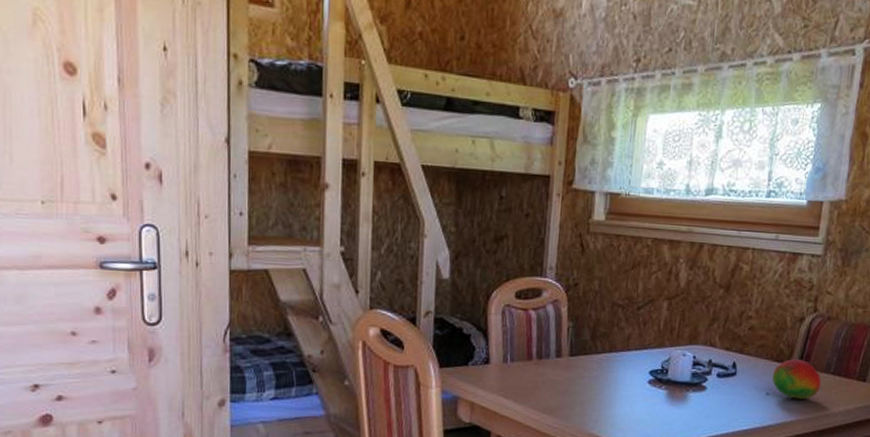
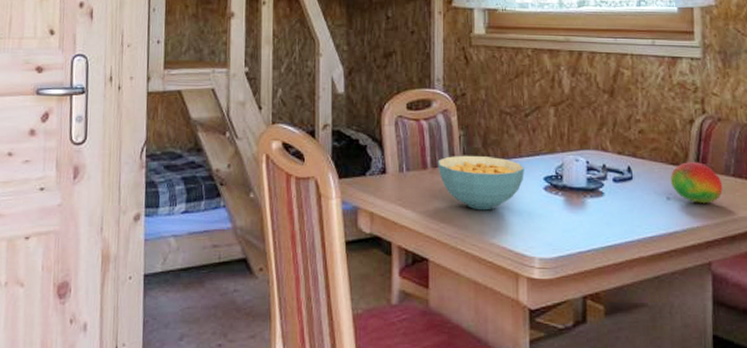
cereal bowl: none [543,347,631,402] -> present [437,155,524,211]

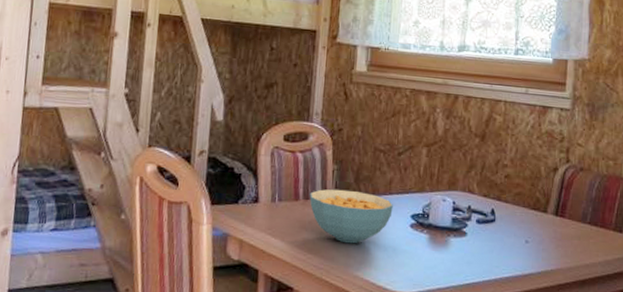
fruit: present [670,162,723,204] -> none [530,208,579,249]

